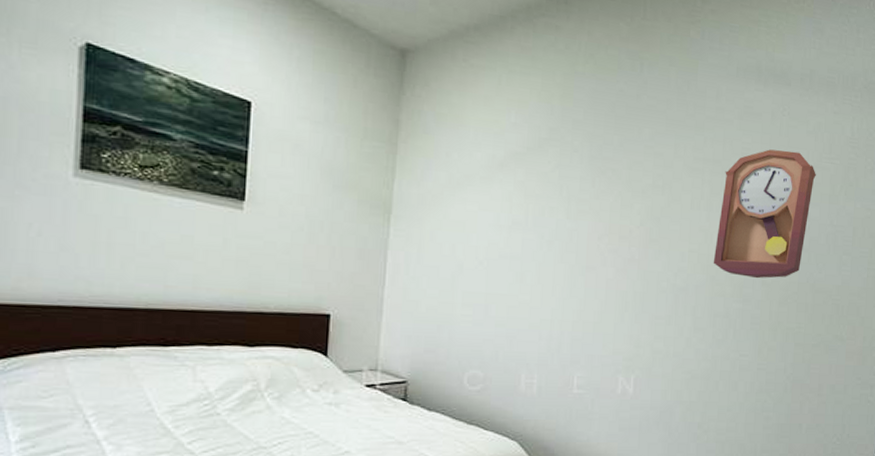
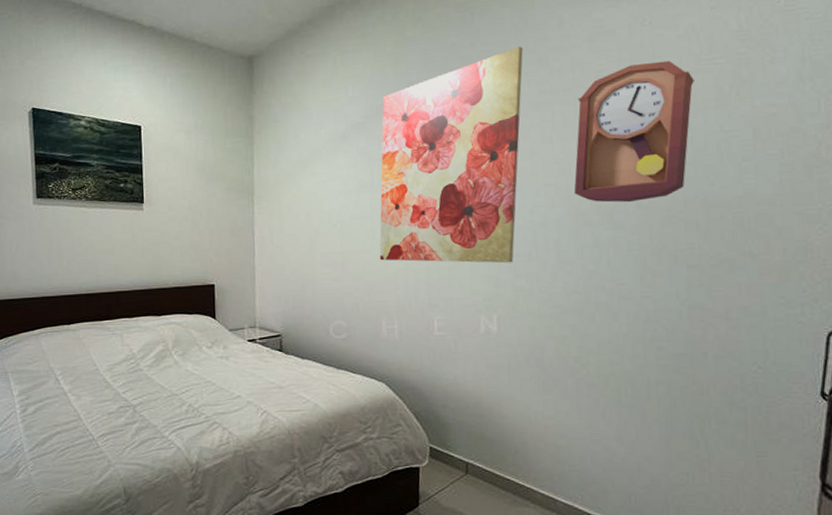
wall art: none [525,107,684,325] -> present [379,45,523,263]

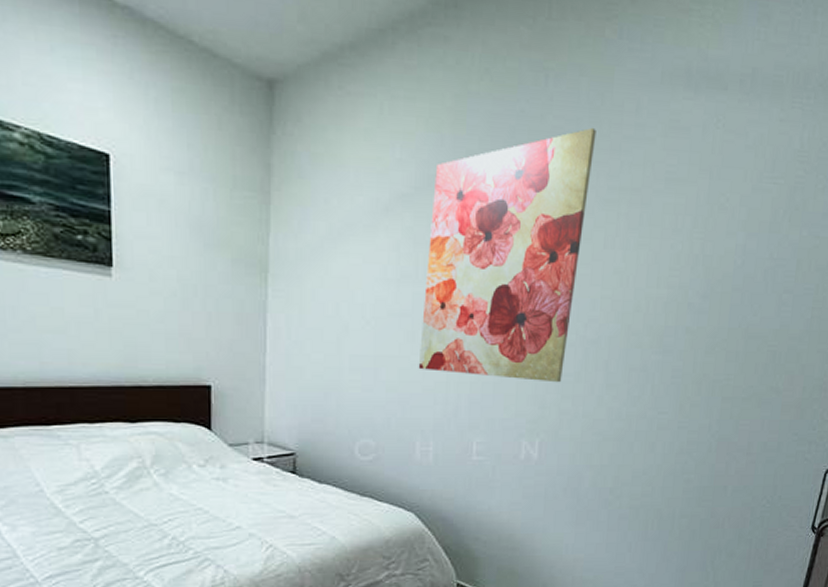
pendulum clock: present [574,60,694,203] -> none [629,171,755,326]

